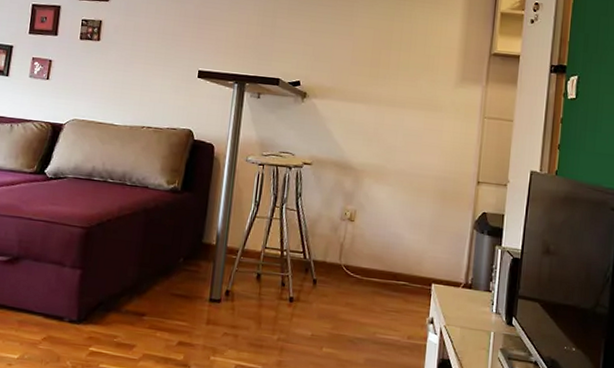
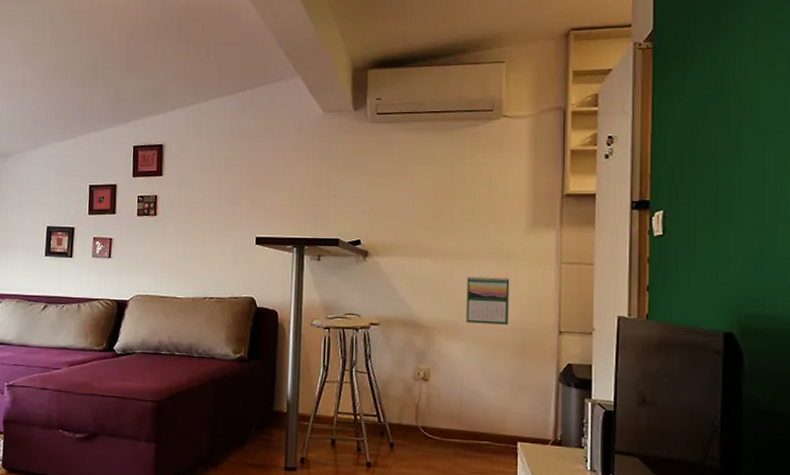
calendar: none [393,124,437,173] -> present [466,276,510,325]

